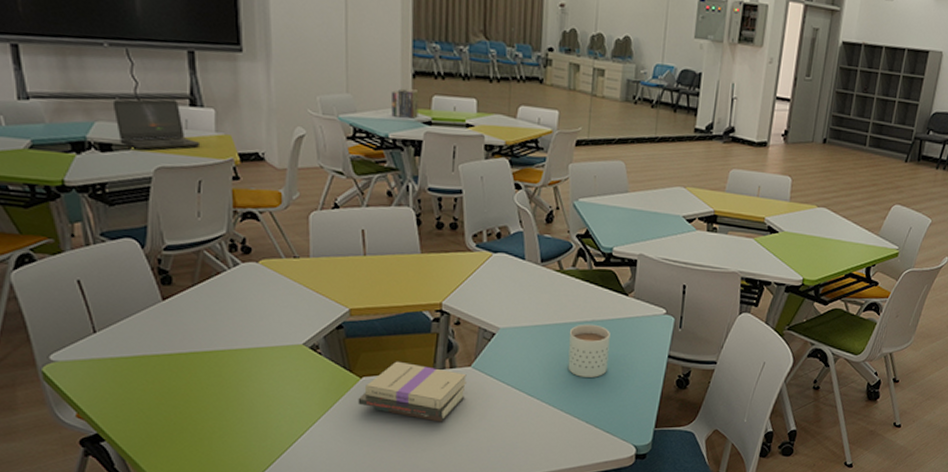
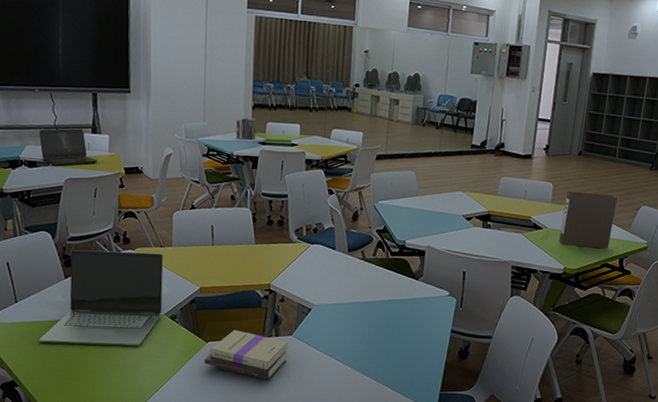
laptop: none [131,262,300,386] -> present [39,249,164,347]
mug: present [568,324,610,377] -> none [369,302,403,347]
binder: none [797,187,866,256] -> present [559,192,617,249]

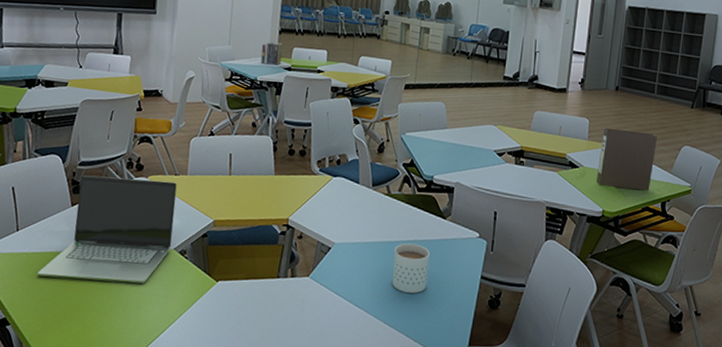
laptop computer: present [38,128,98,167] -> none [59,48,117,87]
books: present [204,330,288,381] -> none [212,268,305,327]
mug: none [369,302,403,347] -> present [392,243,430,293]

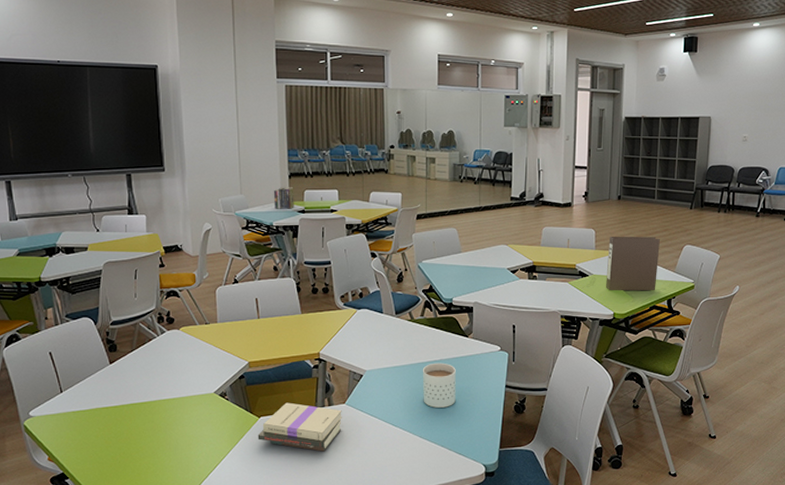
laptop: present [37,175,177,284] -> none [87,331,211,432]
books: none [212,268,305,327] -> present [257,402,342,452]

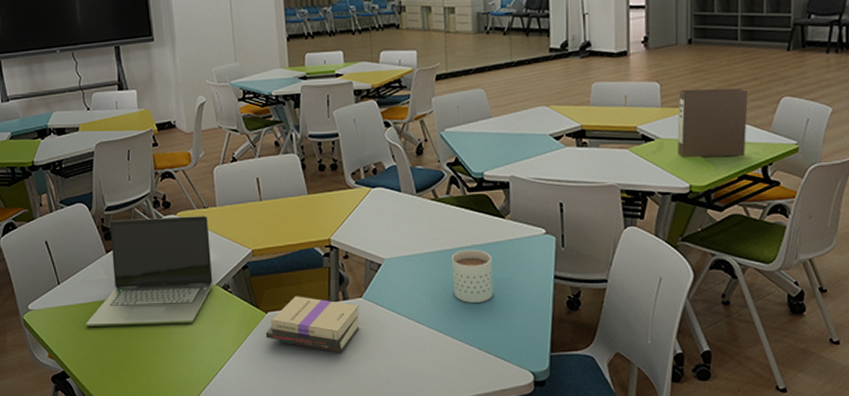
laptop: none [87,331,211,432] -> present [86,216,213,328]
books: present [273,187,294,209] -> none [270,51,295,77]

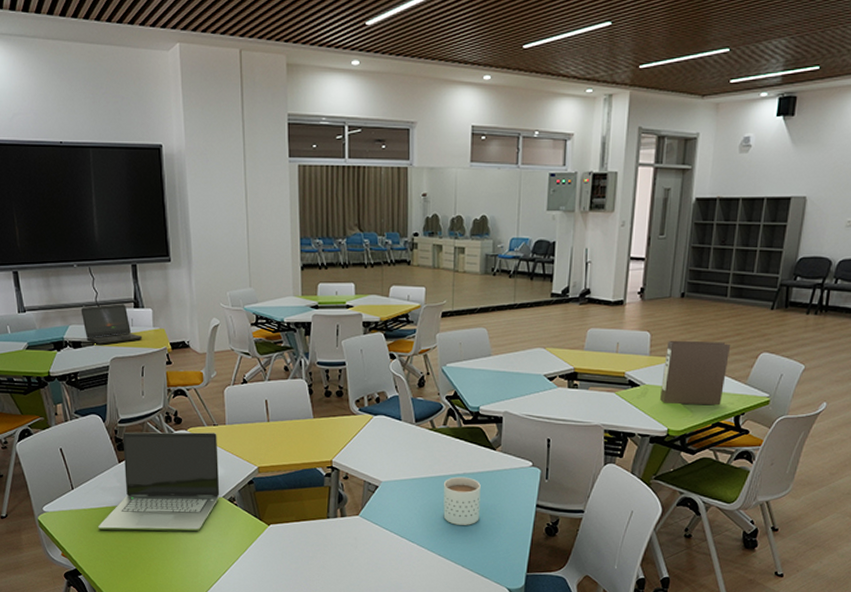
laptop computer: none [64,87,128,131] -> present [80,304,143,346]
books: present [265,296,360,353] -> none [267,511,355,564]

